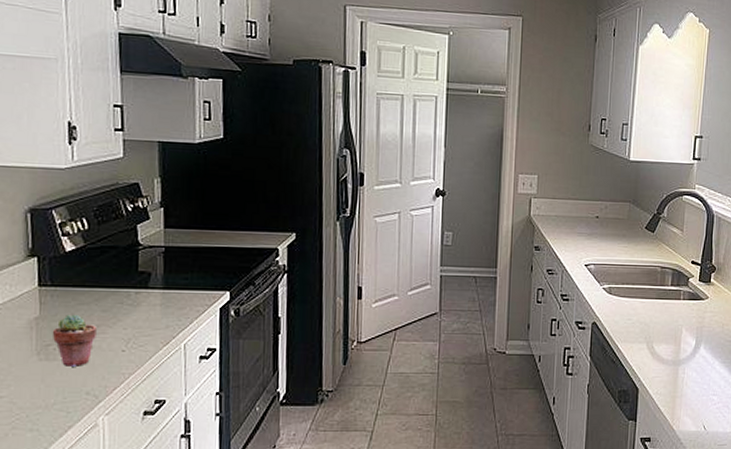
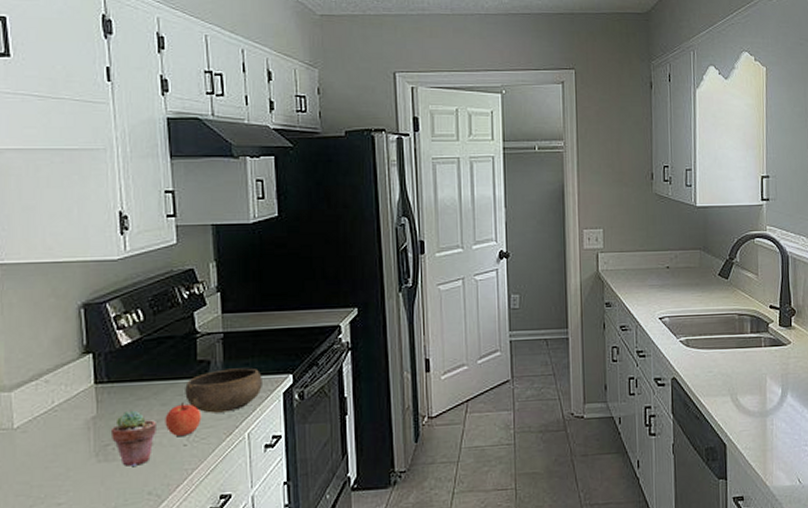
apple: none [105,310,140,342] -> present [165,402,202,436]
bowl: none [125,282,200,323] -> present [185,368,262,413]

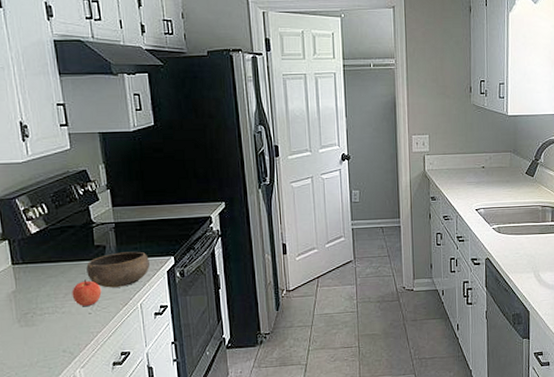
potted succulent: present [112,410,156,466] -> none [29,285,66,330]

